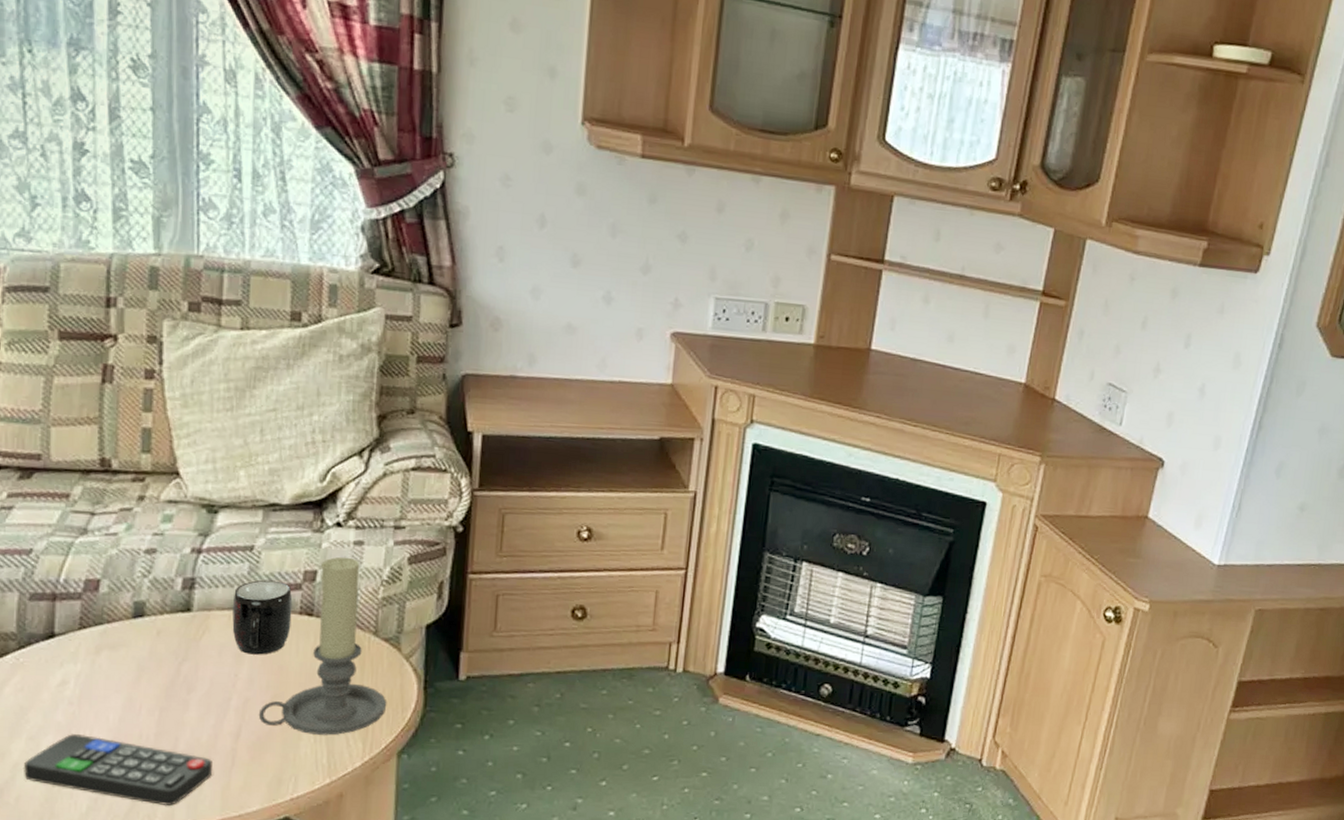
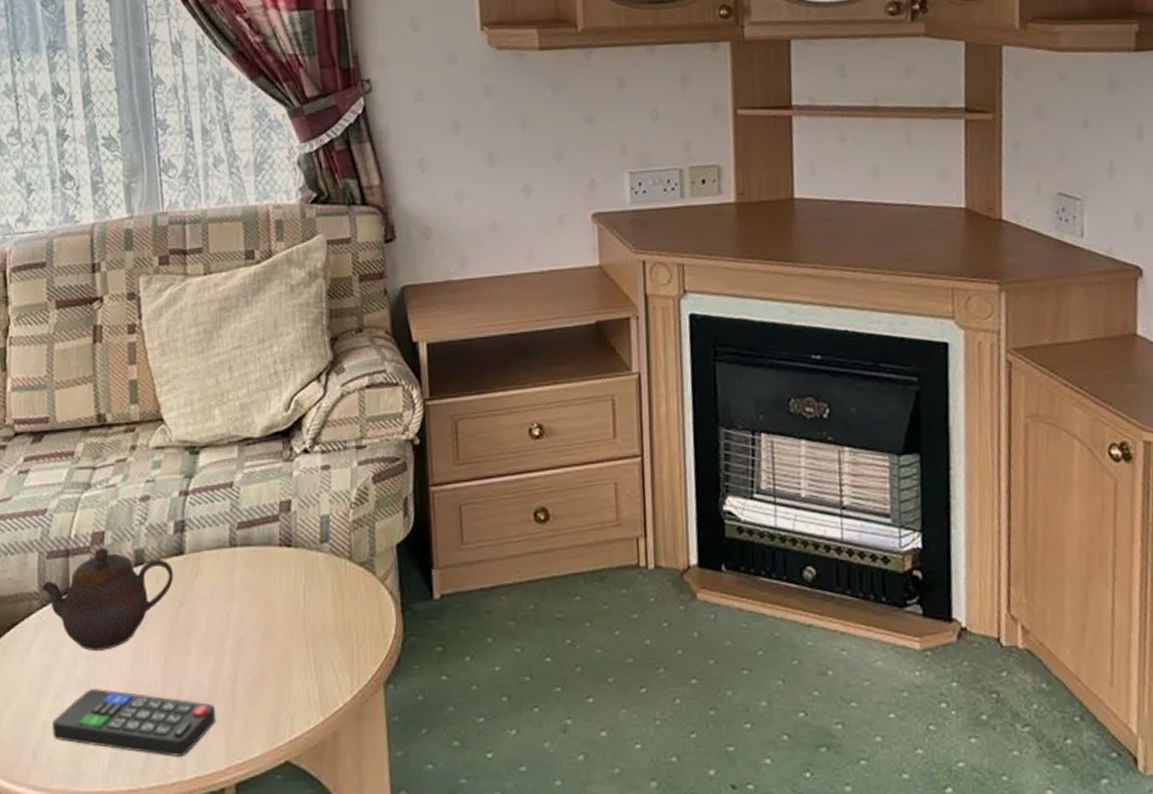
teapot: none [21,595,177,698] -> present [42,547,173,650]
mug: present [232,579,293,655] -> none [219,514,273,592]
candle holder: present [258,556,387,736] -> none [252,483,369,670]

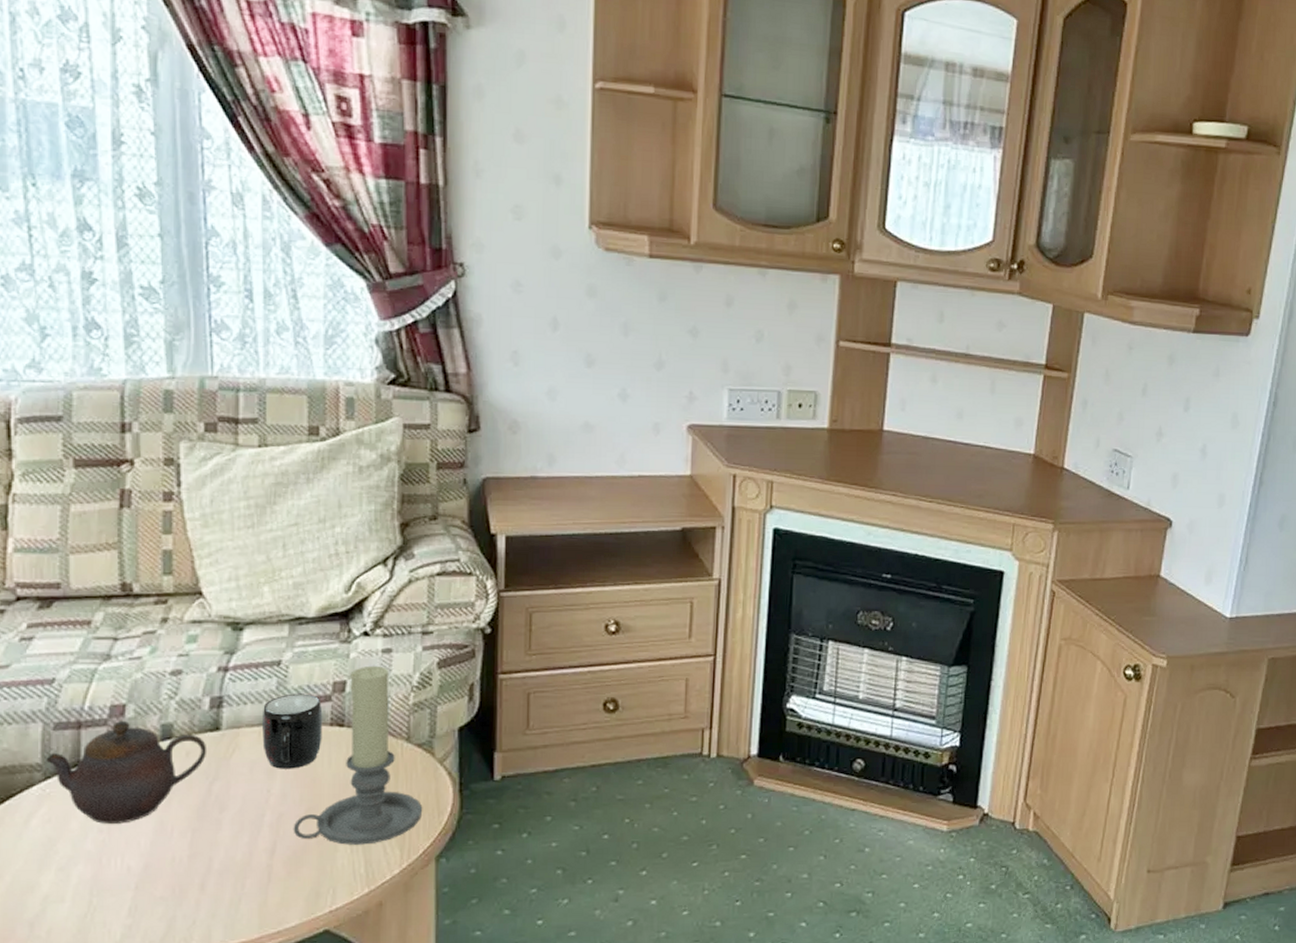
remote control: present [51,689,216,757] -> none [53,862,249,927]
mug: none [219,514,273,592] -> present [261,693,323,769]
candle holder: none [252,483,369,670] -> present [293,665,423,845]

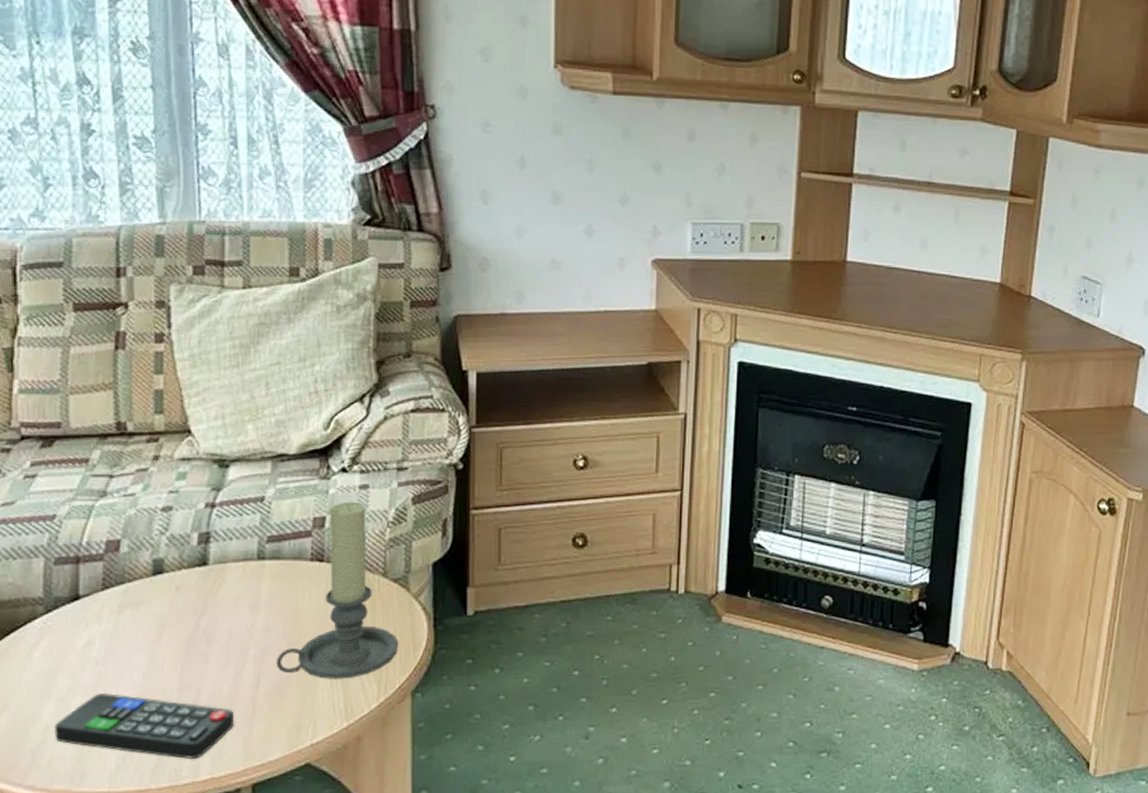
teapot: present [46,720,206,824] -> none [47,555,195,656]
remote control: none [53,862,249,927] -> present [54,694,235,759]
mug: present [261,693,323,769] -> none [246,529,304,604]

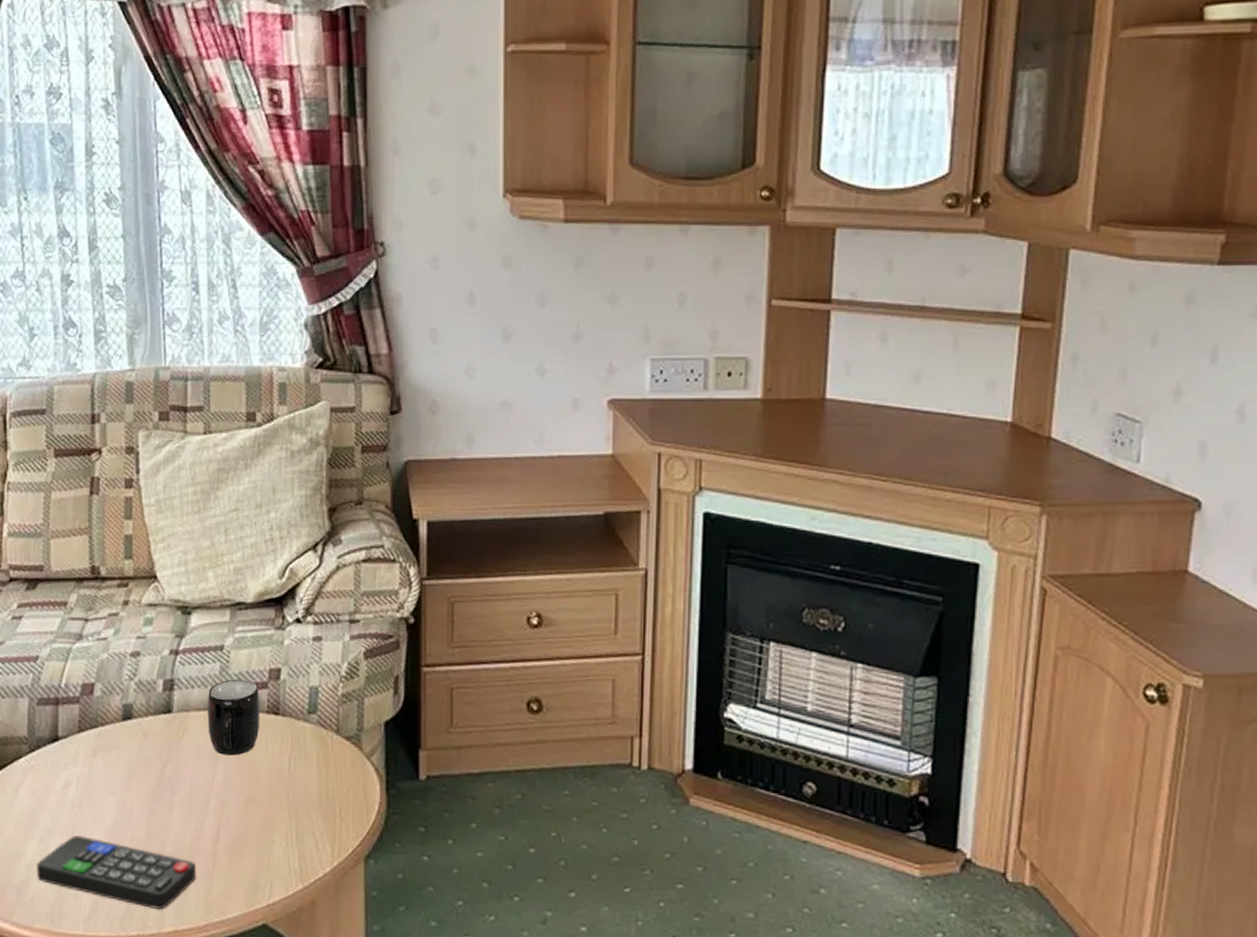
mug: none [246,529,304,604] -> present [207,679,260,756]
candle holder: present [276,501,399,679] -> none [234,653,352,839]

